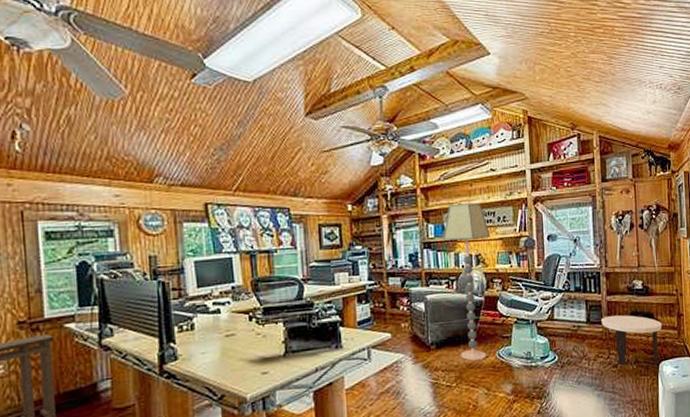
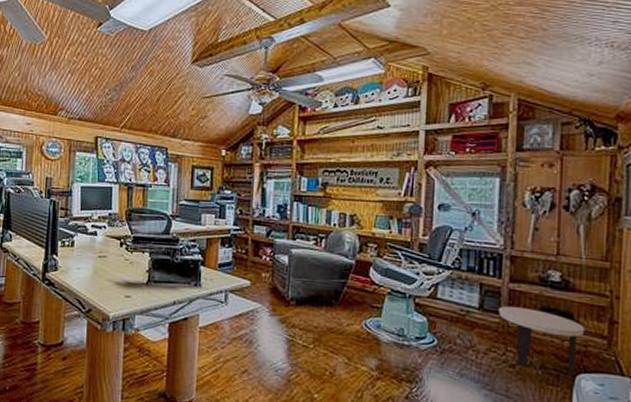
floor lamp: present [443,202,491,361] -> none [316,159,370,326]

